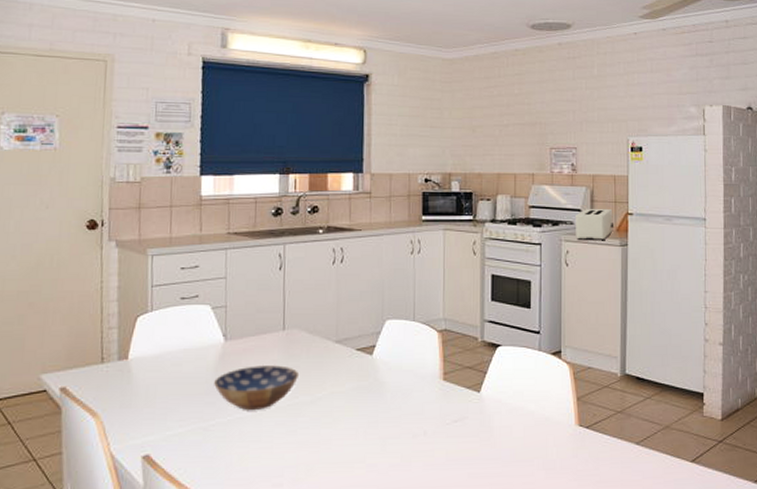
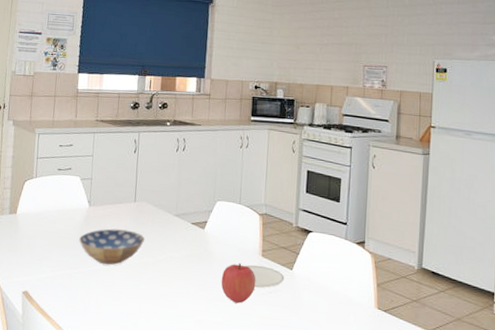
fruit: none [396,391,438,439] -> present [221,263,256,304]
plate: none [424,391,472,417] -> present [245,264,285,288]
toaster: present [576,208,615,241] -> none [383,120,418,149]

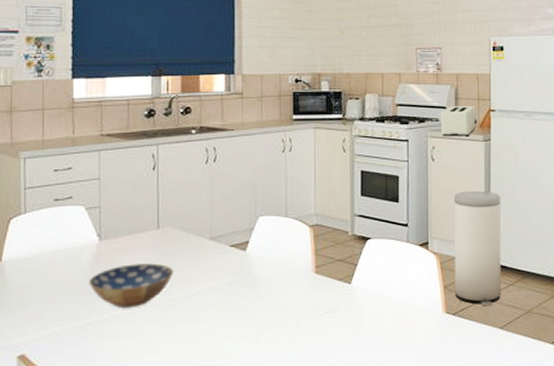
fruit: present [221,263,256,304] -> none [269,284,311,331]
plate: present [245,264,285,288] -> none [297,283,343,309]
toaster: none [383,120,418,149] -> present [441,105,478,137]
pedal bin: none [387,198,437,308] -> present [453,190,502,305]

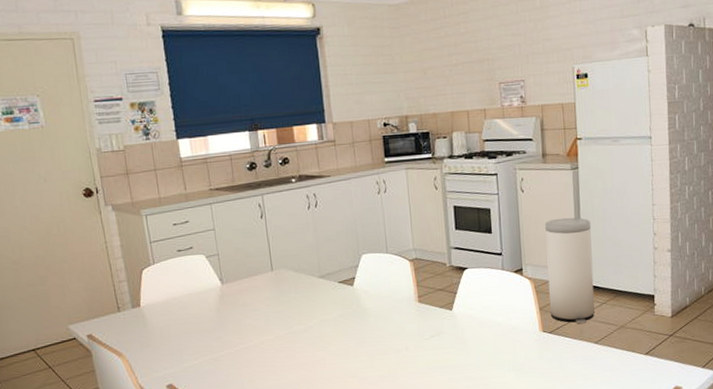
bowl: present [89,263,174,308] -> none [218,301,291,341]
toaster: present [441,105,478,137] -> none [528,135,565,168]

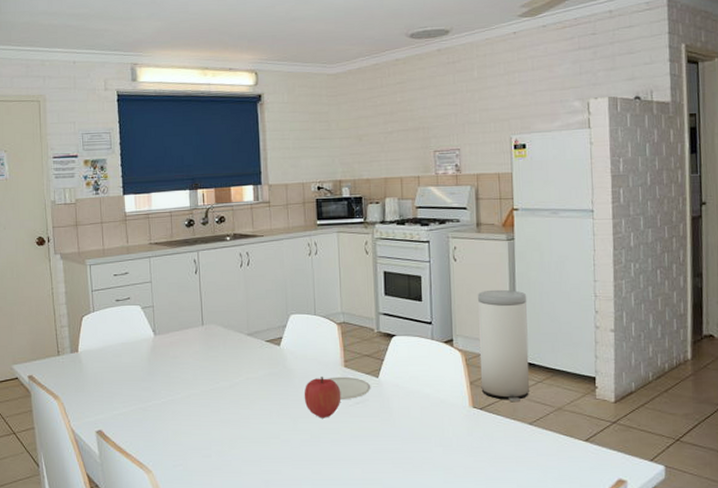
fruit: none [379,313,417,354] -> present [304,377,341,418]
plate: none [403,311,446,334] -> present [328,376,371,399]

